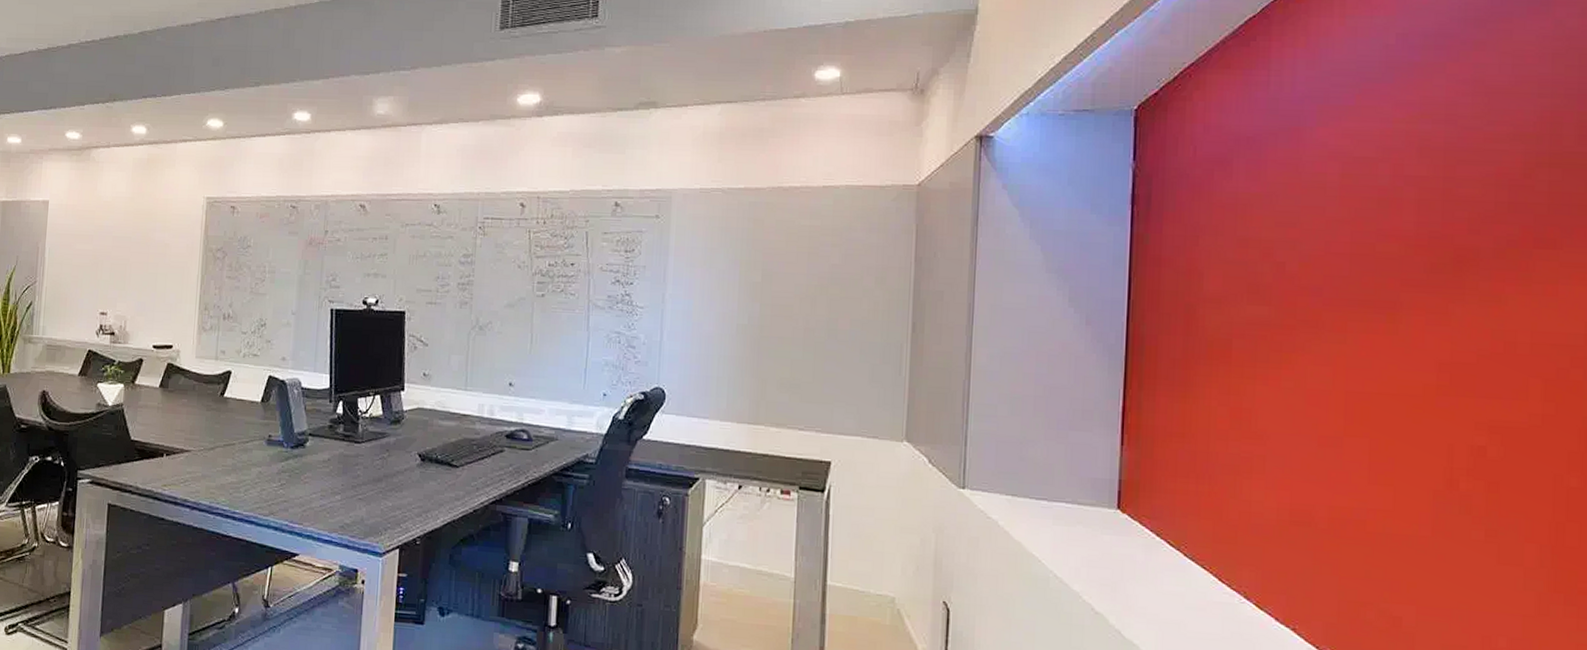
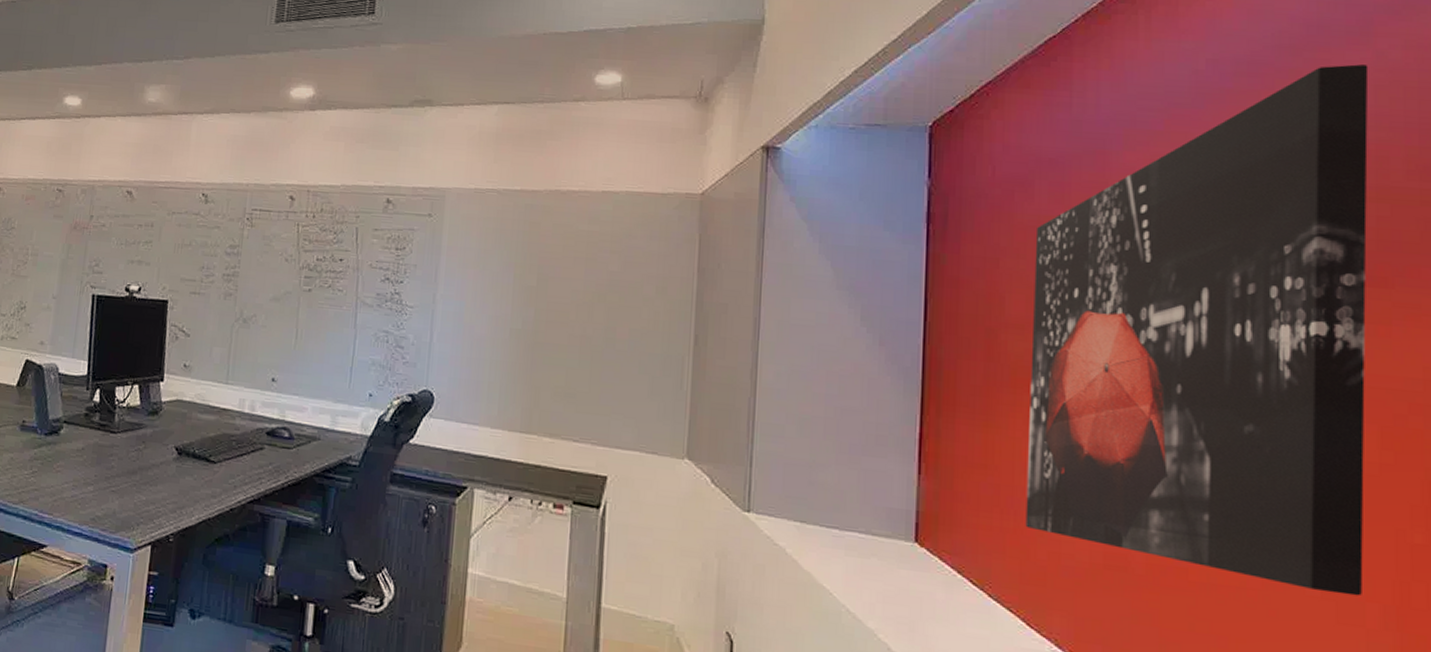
wall art: none [1219,34,1547,538] -> present [1025,64,1369,597]

